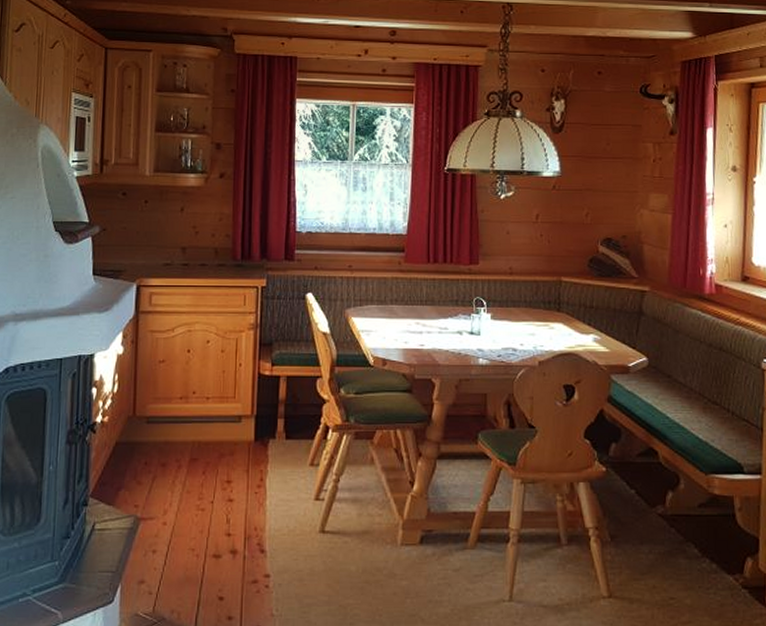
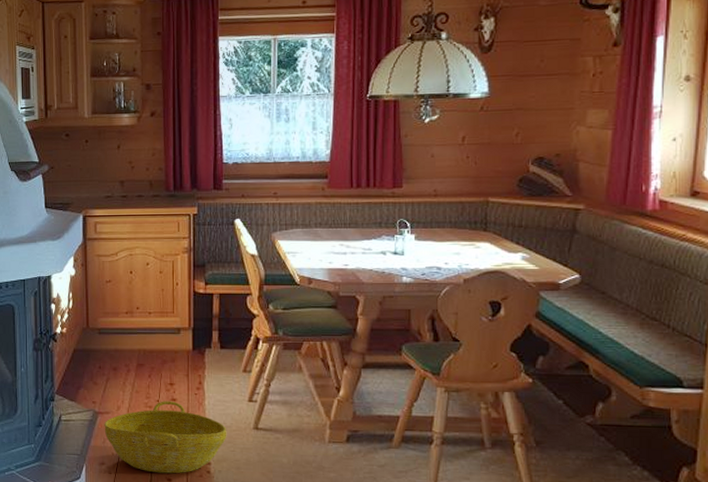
basket: none [146,502,290,591] -> present [104,401,227,474]

